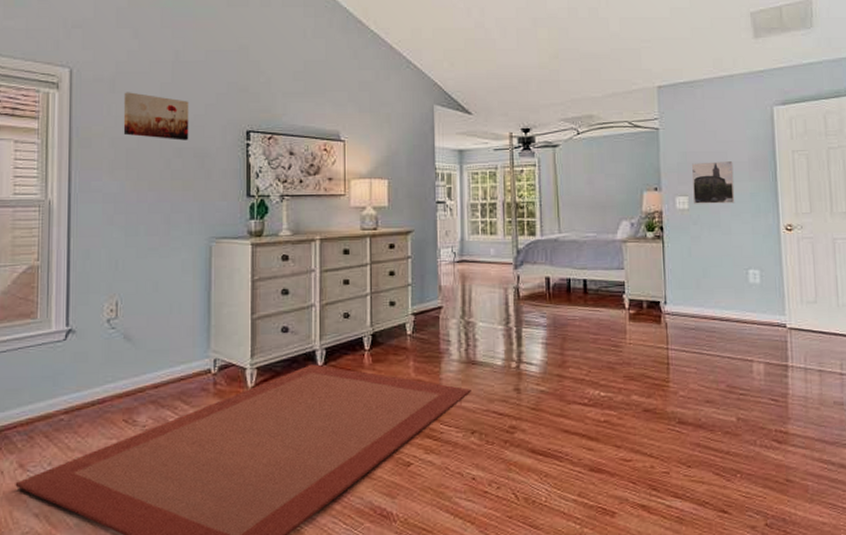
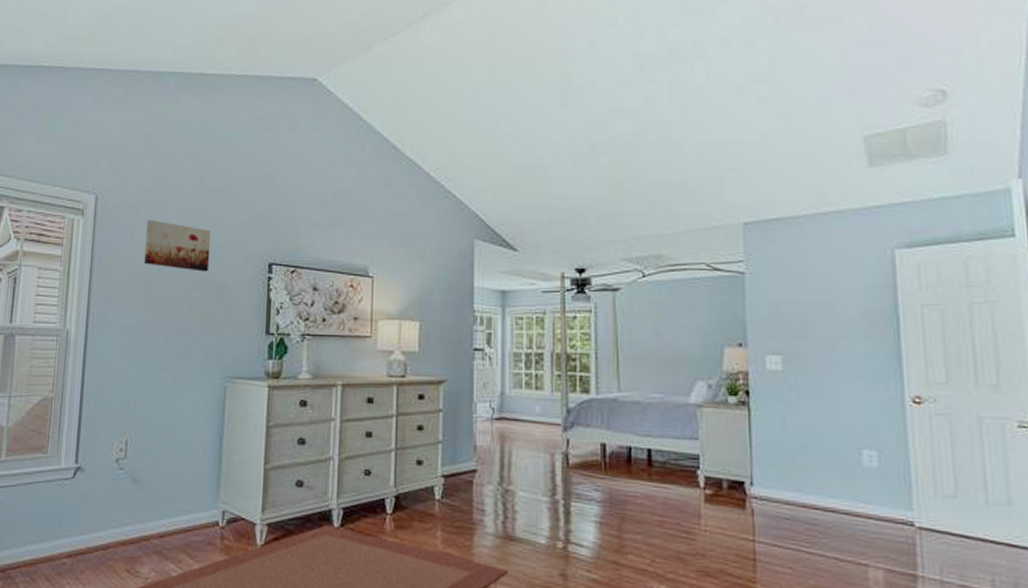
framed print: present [692,161,735,204] -> none [787,314,844,366]

